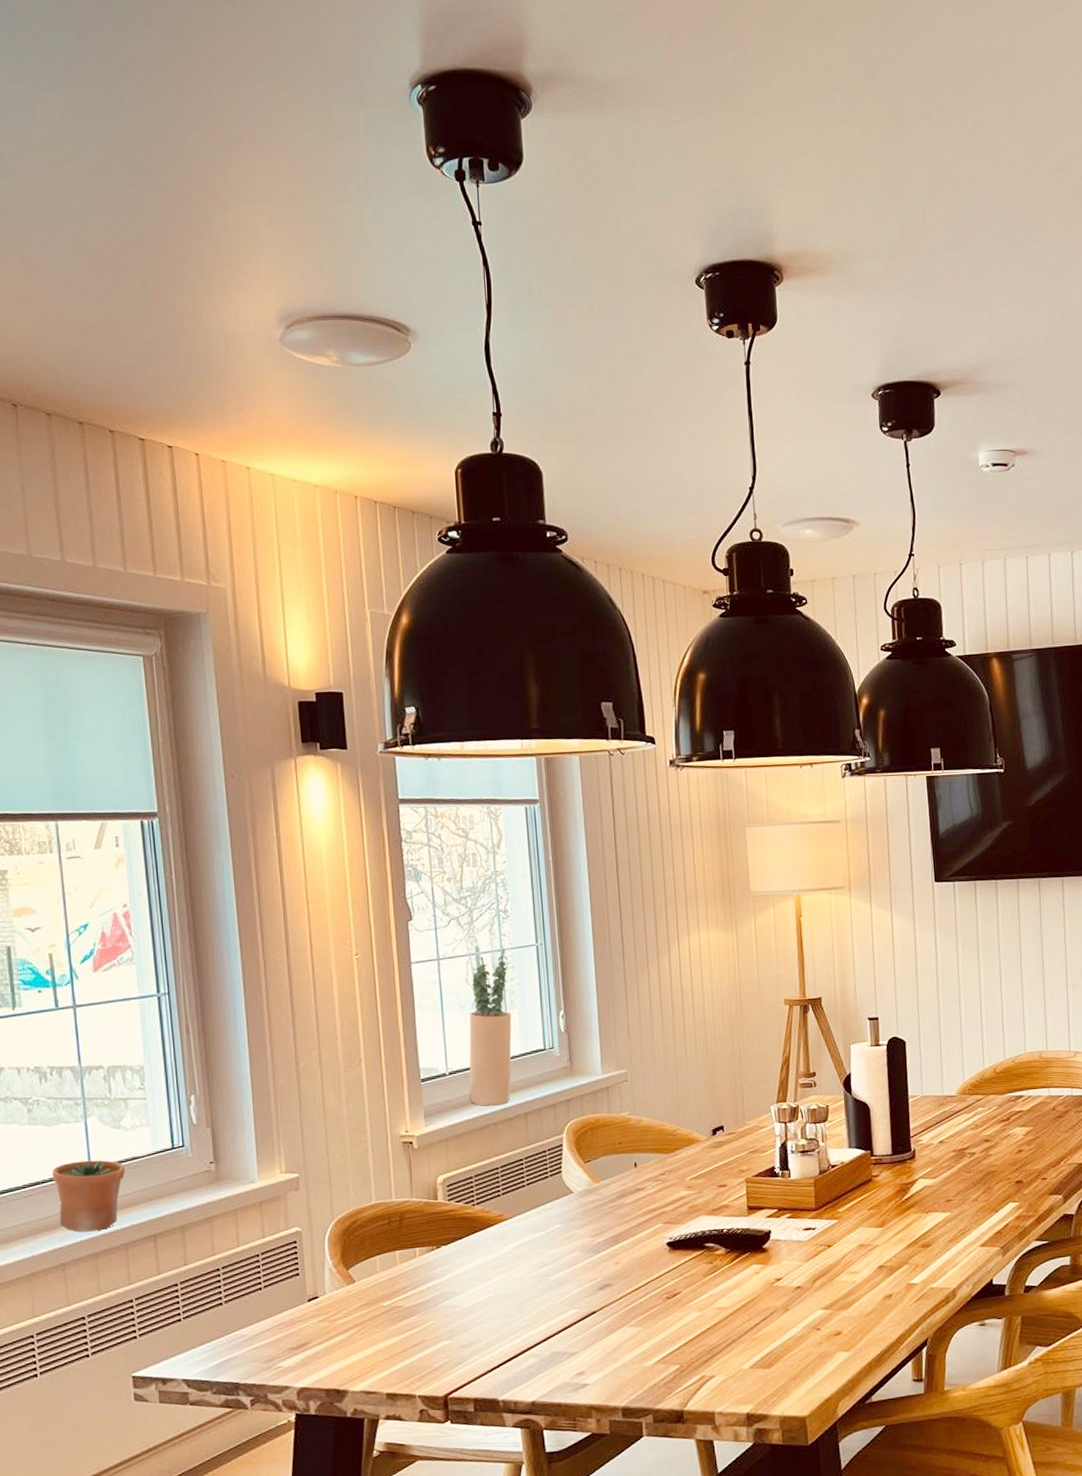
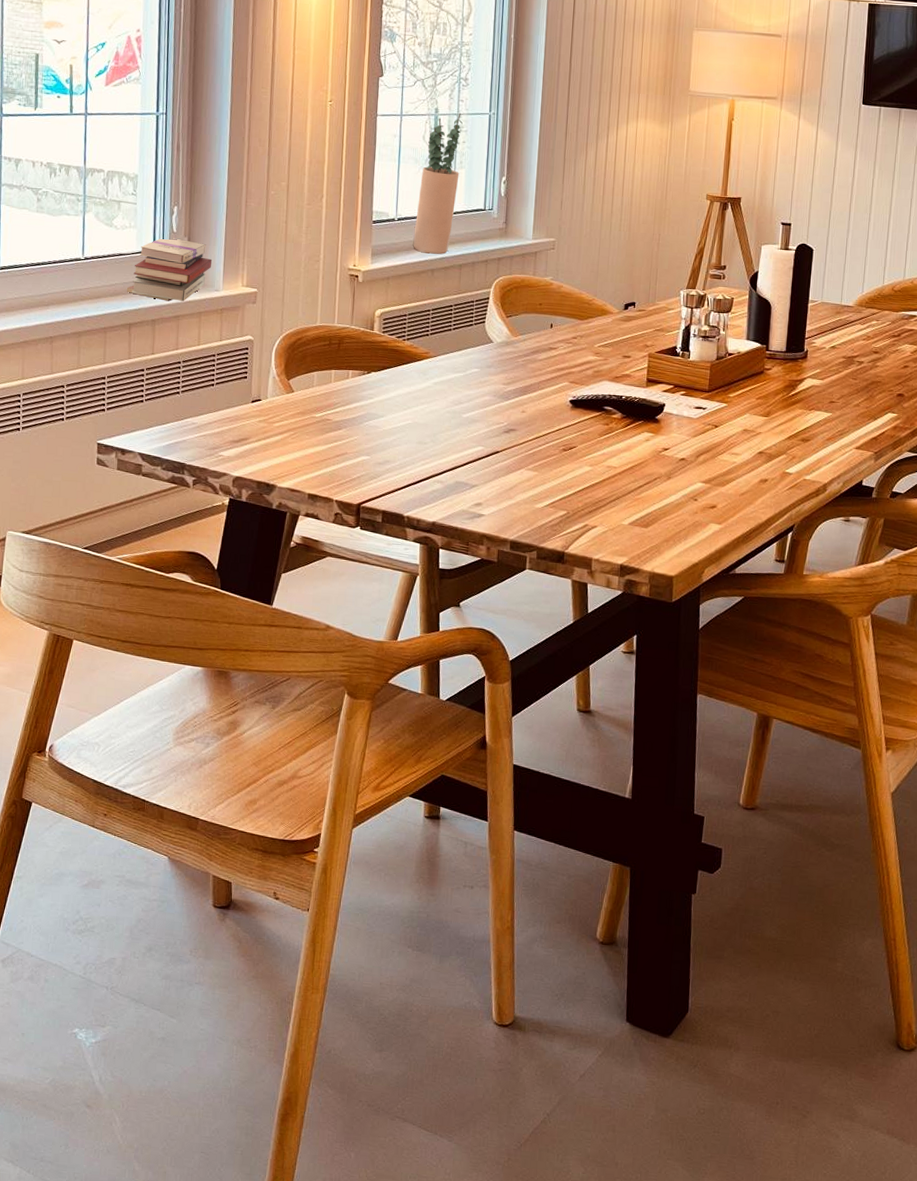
planter: present [52,1160,126,1232] -> none [51,250,112,313]
books: none [146,1130,243,1203] -> present [127,237,213,302]

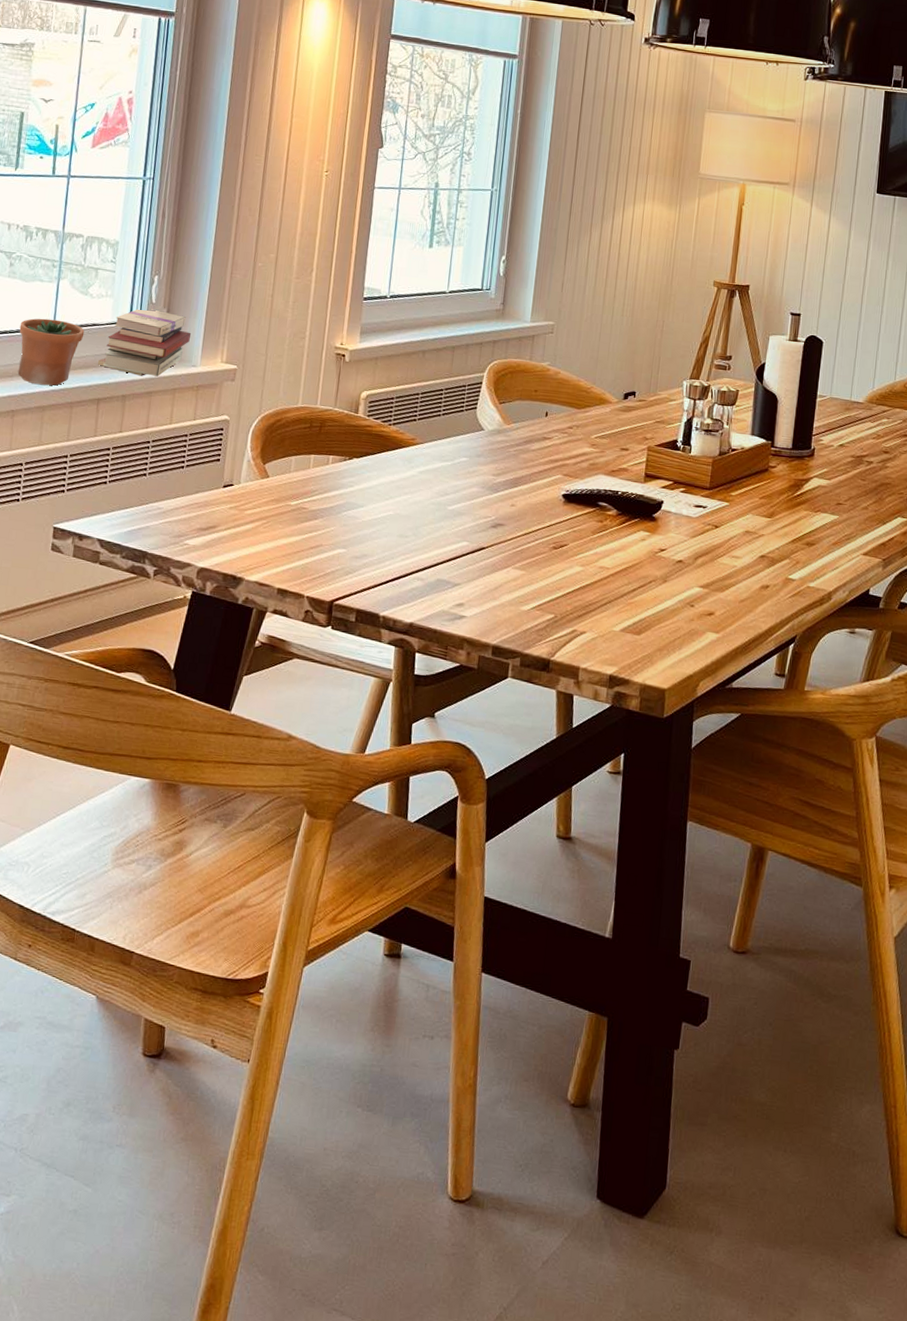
planter: none [51,250,112,313] -> present [18,318,85,386]
vase: present [413,112,463,255] -> none [404,188,463,335]

